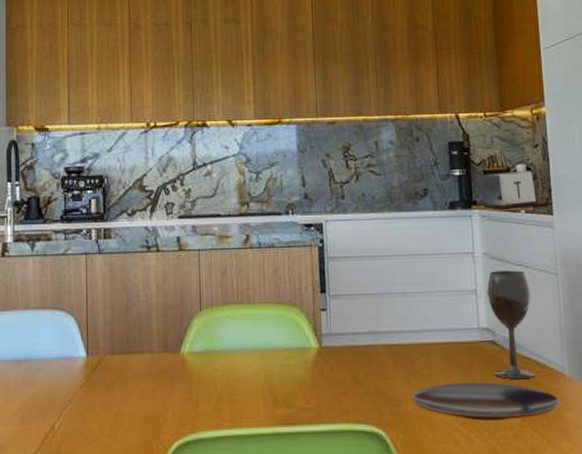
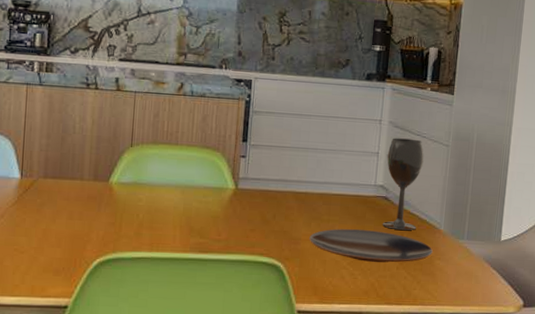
toaster: present [479,171,537,209] -> none [395,52,443,86]

